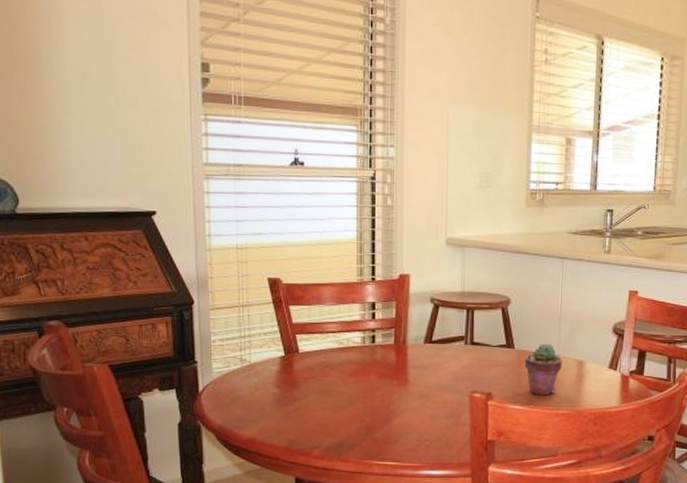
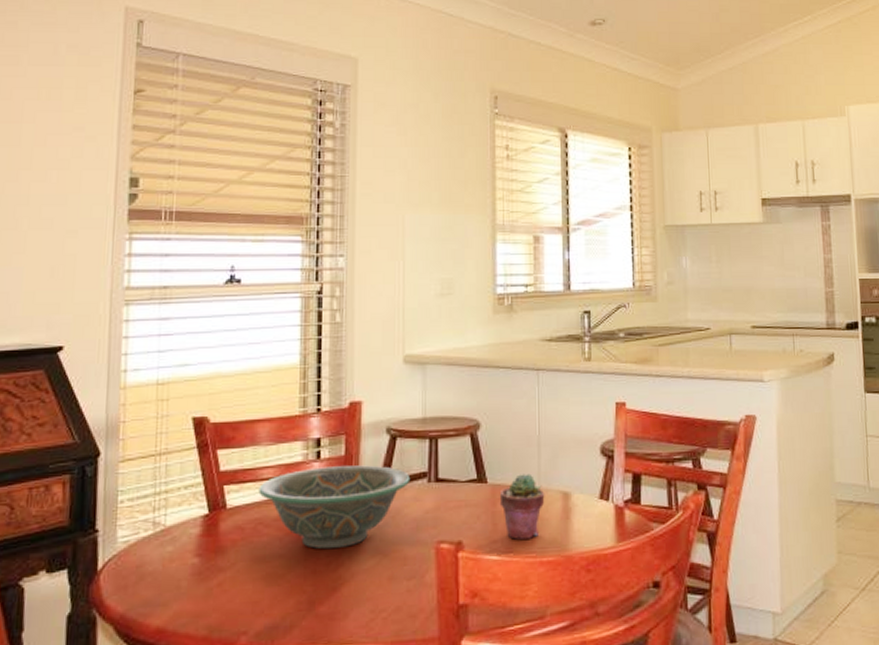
decorative bowl: none [325,326,450,391] -> present [258,465,411,550]

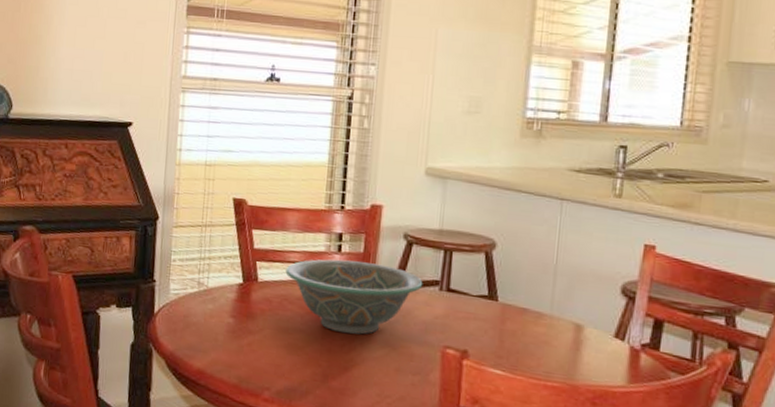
potted succulent: present [499,473,545,540] -> none [508,298,556,362]

